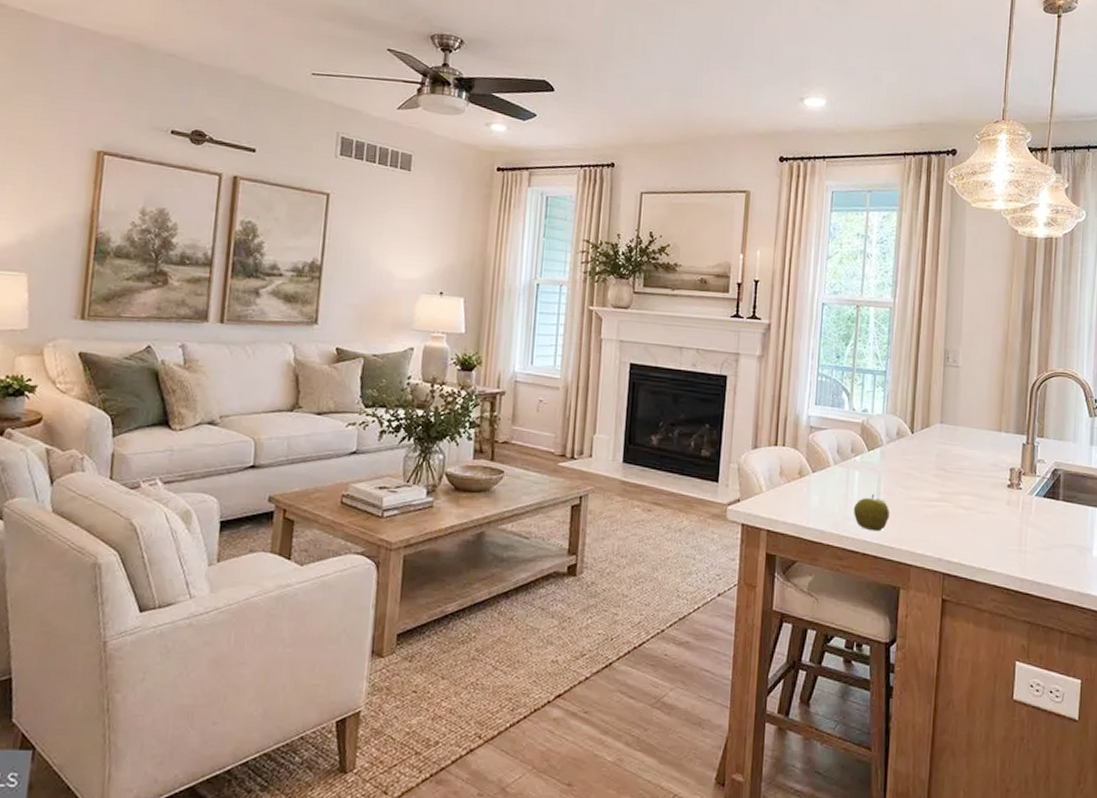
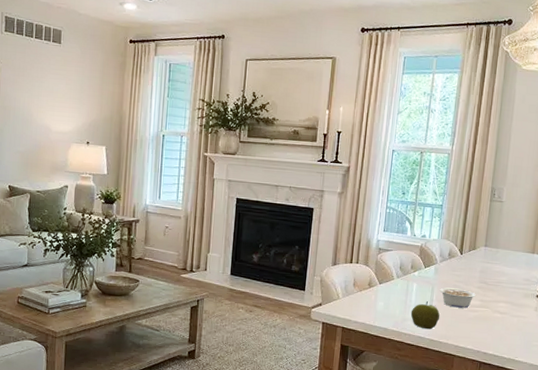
legume: none [888,476,933,503] -> present [440,287,476,308]

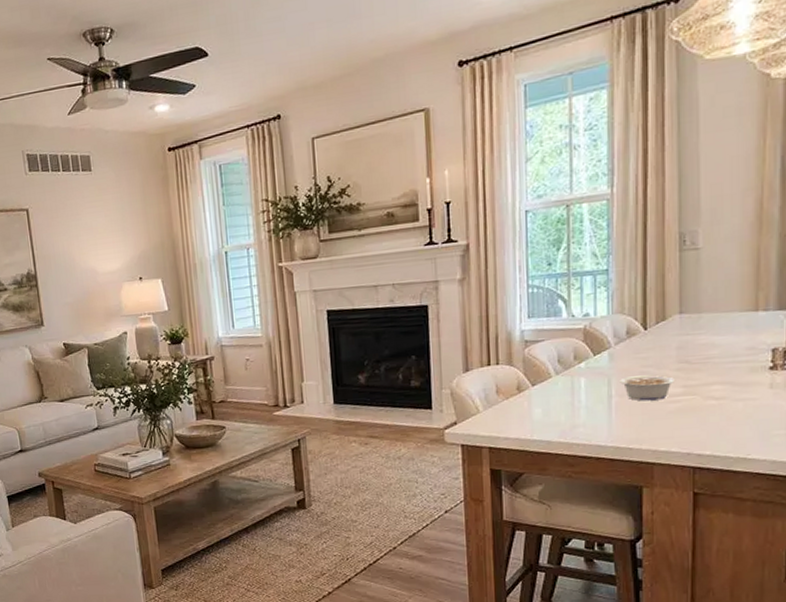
apple: present [410,301,440,330] -> none [581,398,626,435]

